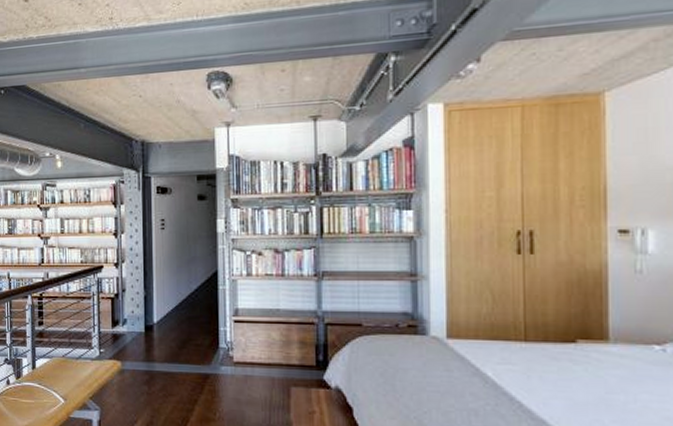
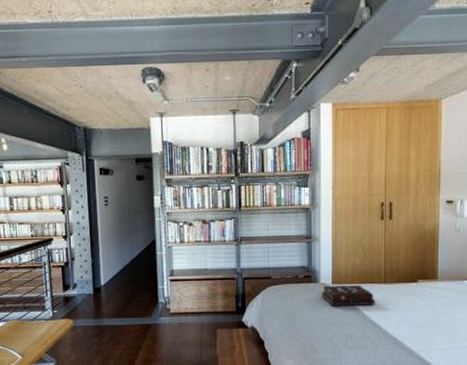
hardback book: none [433,340,512,371] -> present [322,285,375,306]

